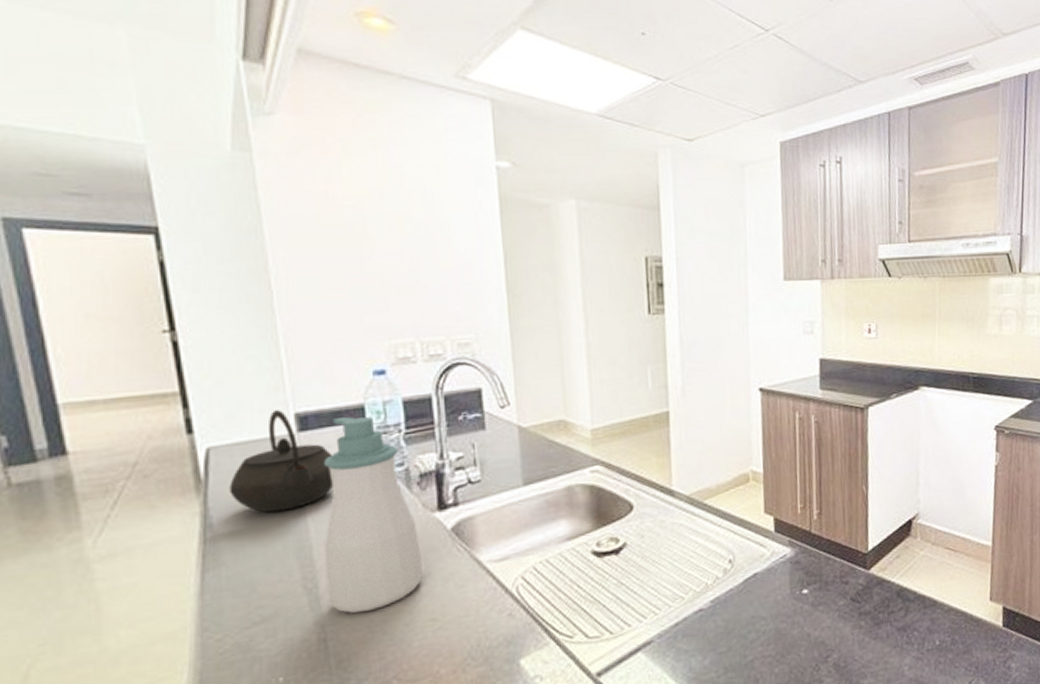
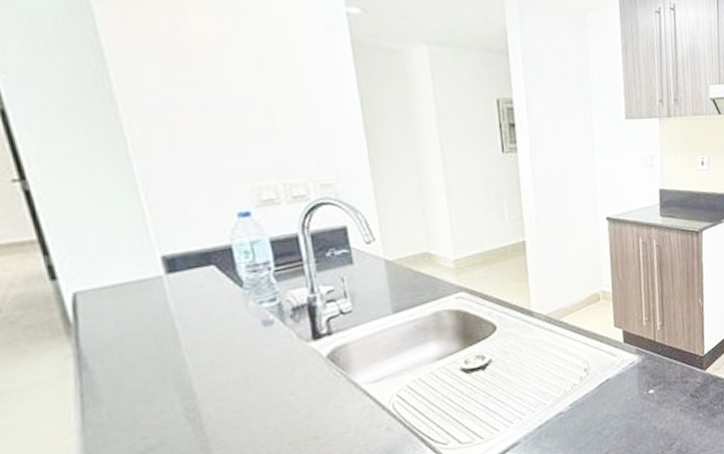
kettle: present [229,410,333,513] -> none [100,254,207,351]
soap bottle: present [323,417,423,613] -> none [195,257,303,438]

